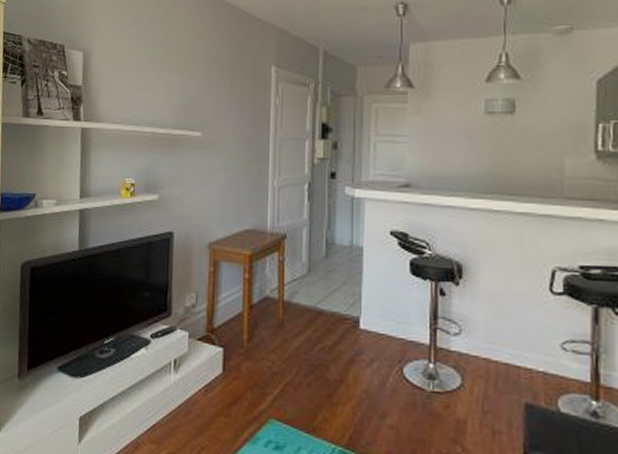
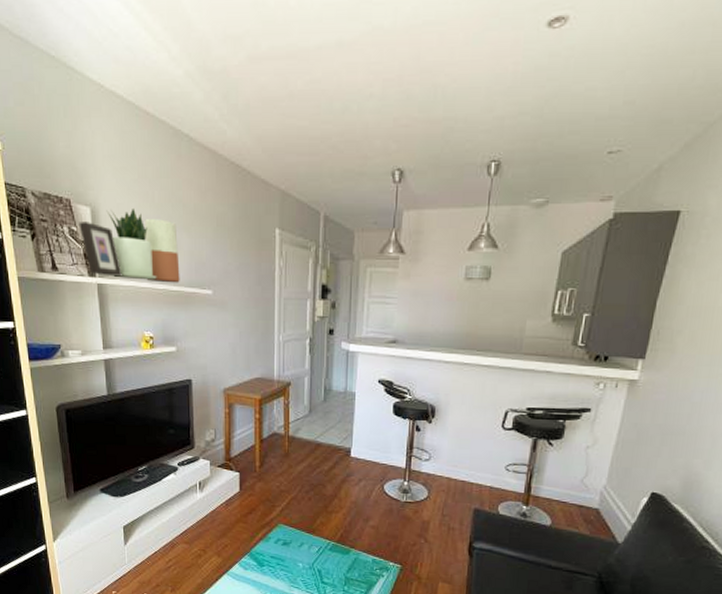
picture frame: none [69,66,108,120] -> present [78,222,122,277]
planter: none [98,52,144,123] -> present [106,209,157,280]
vase: none [134,61,169,126] -> present [144,219,180,283]

